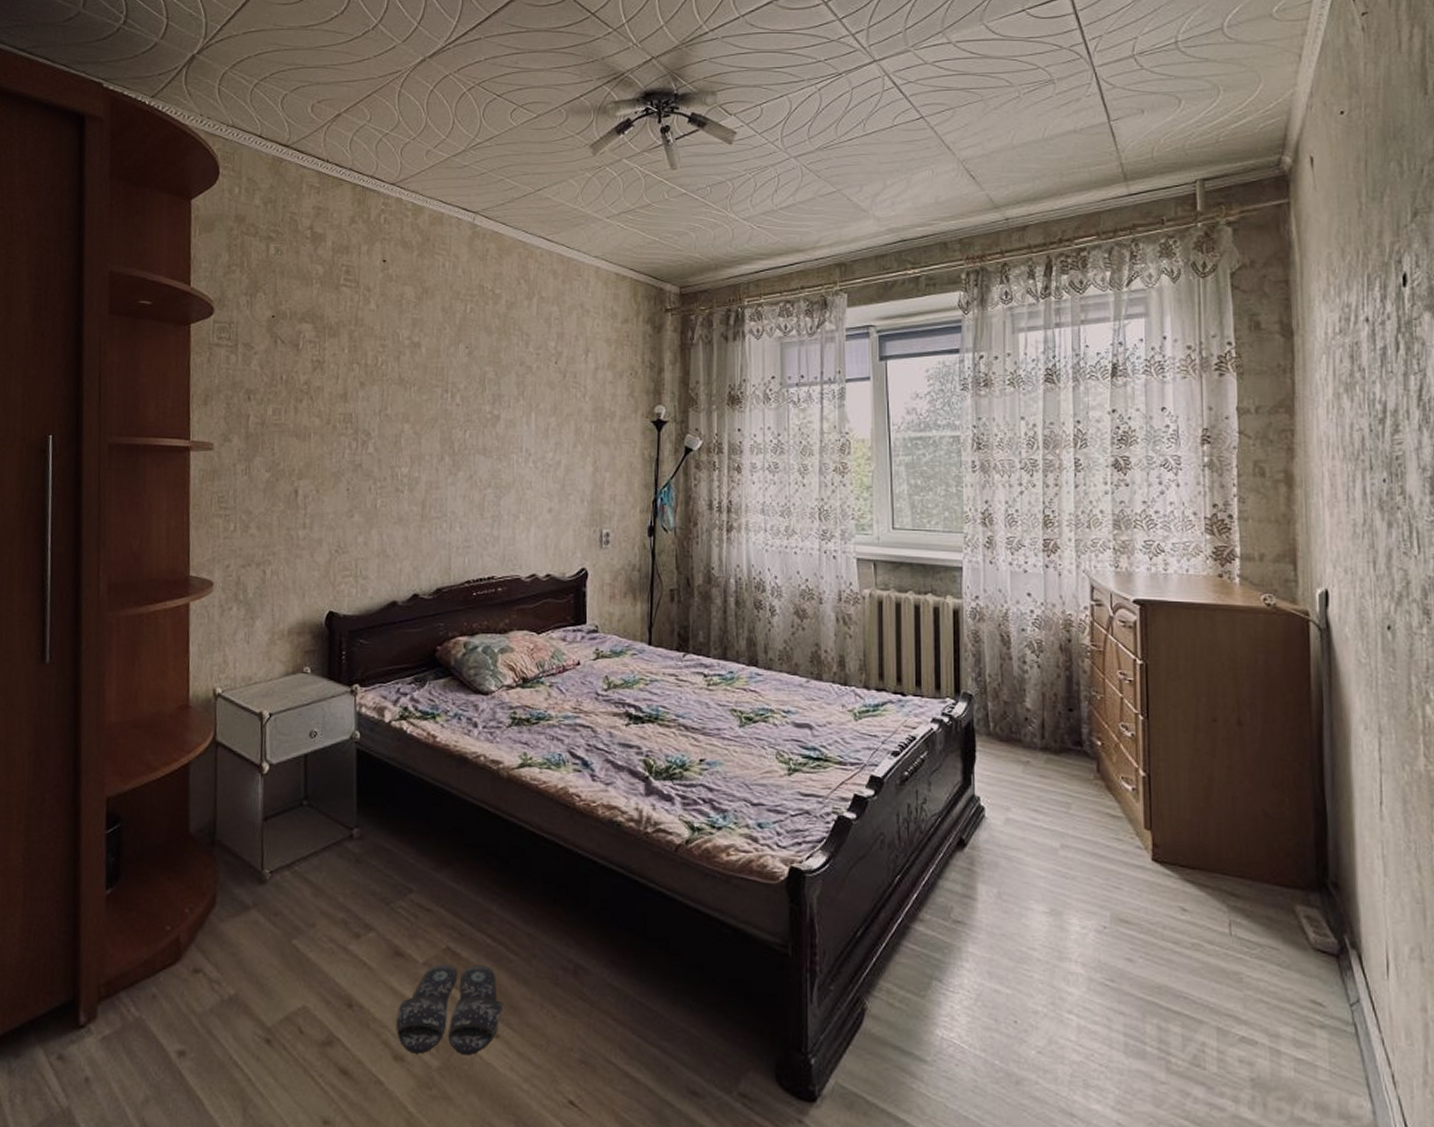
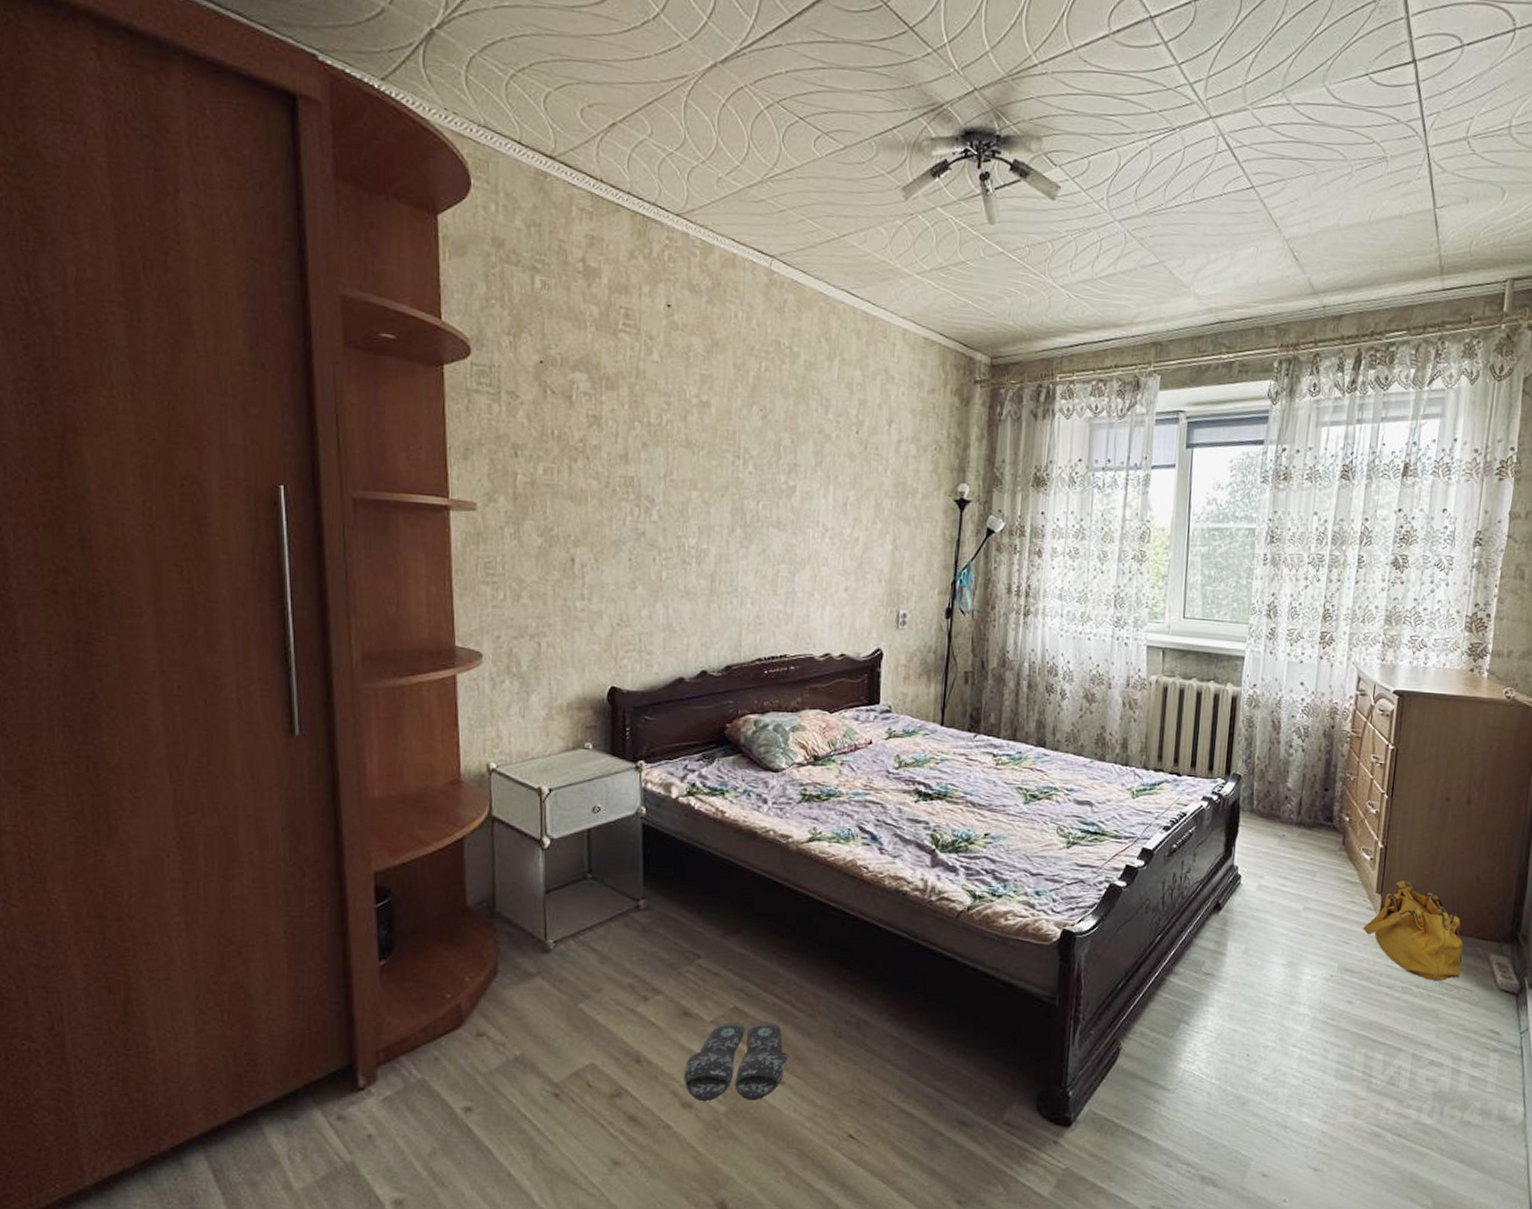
handbag: none [1135,814,1263,937] -> present [1363,880,1463,981]

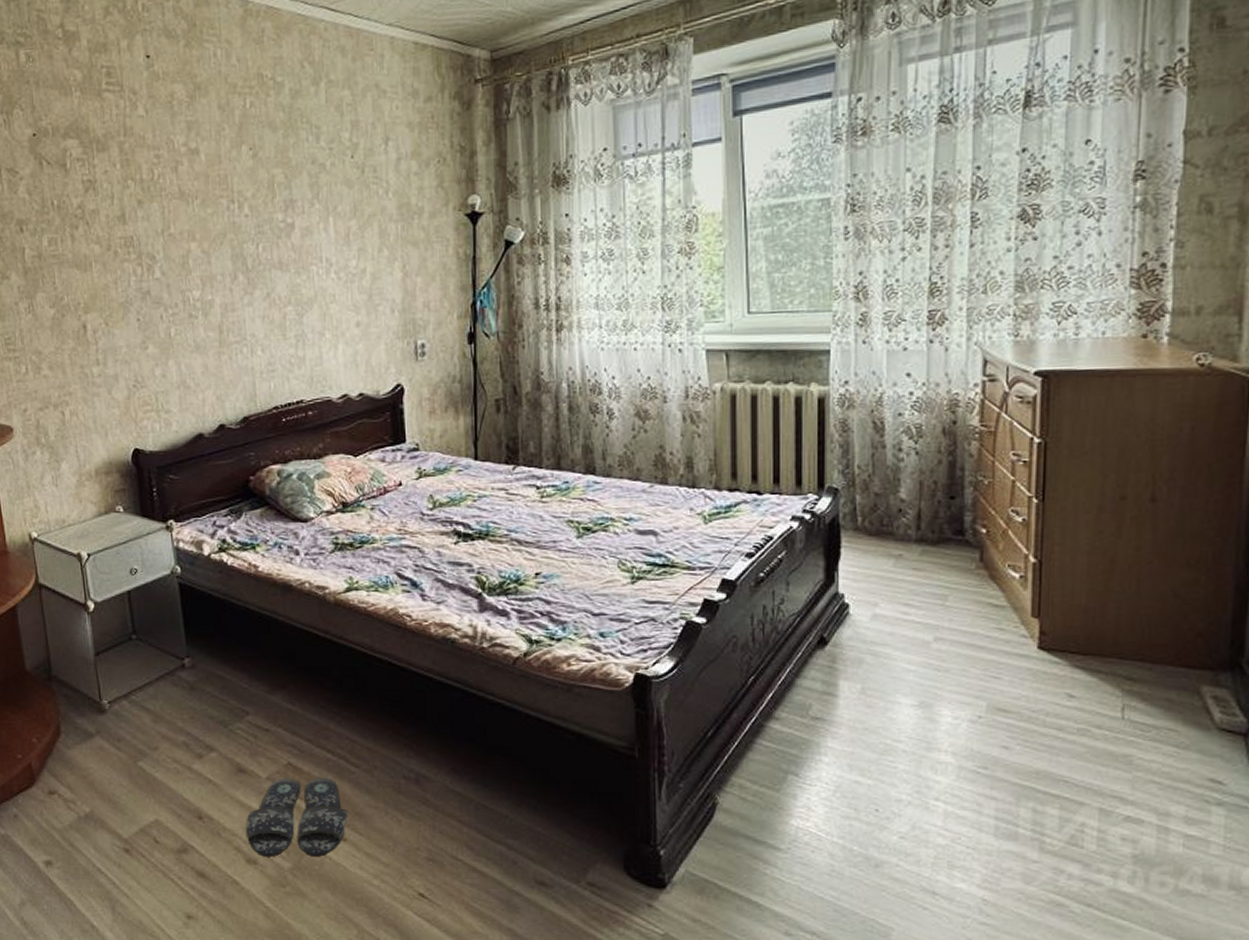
handbag: present [1363,880,1463,981] -> none [1017,600,1161,721]

